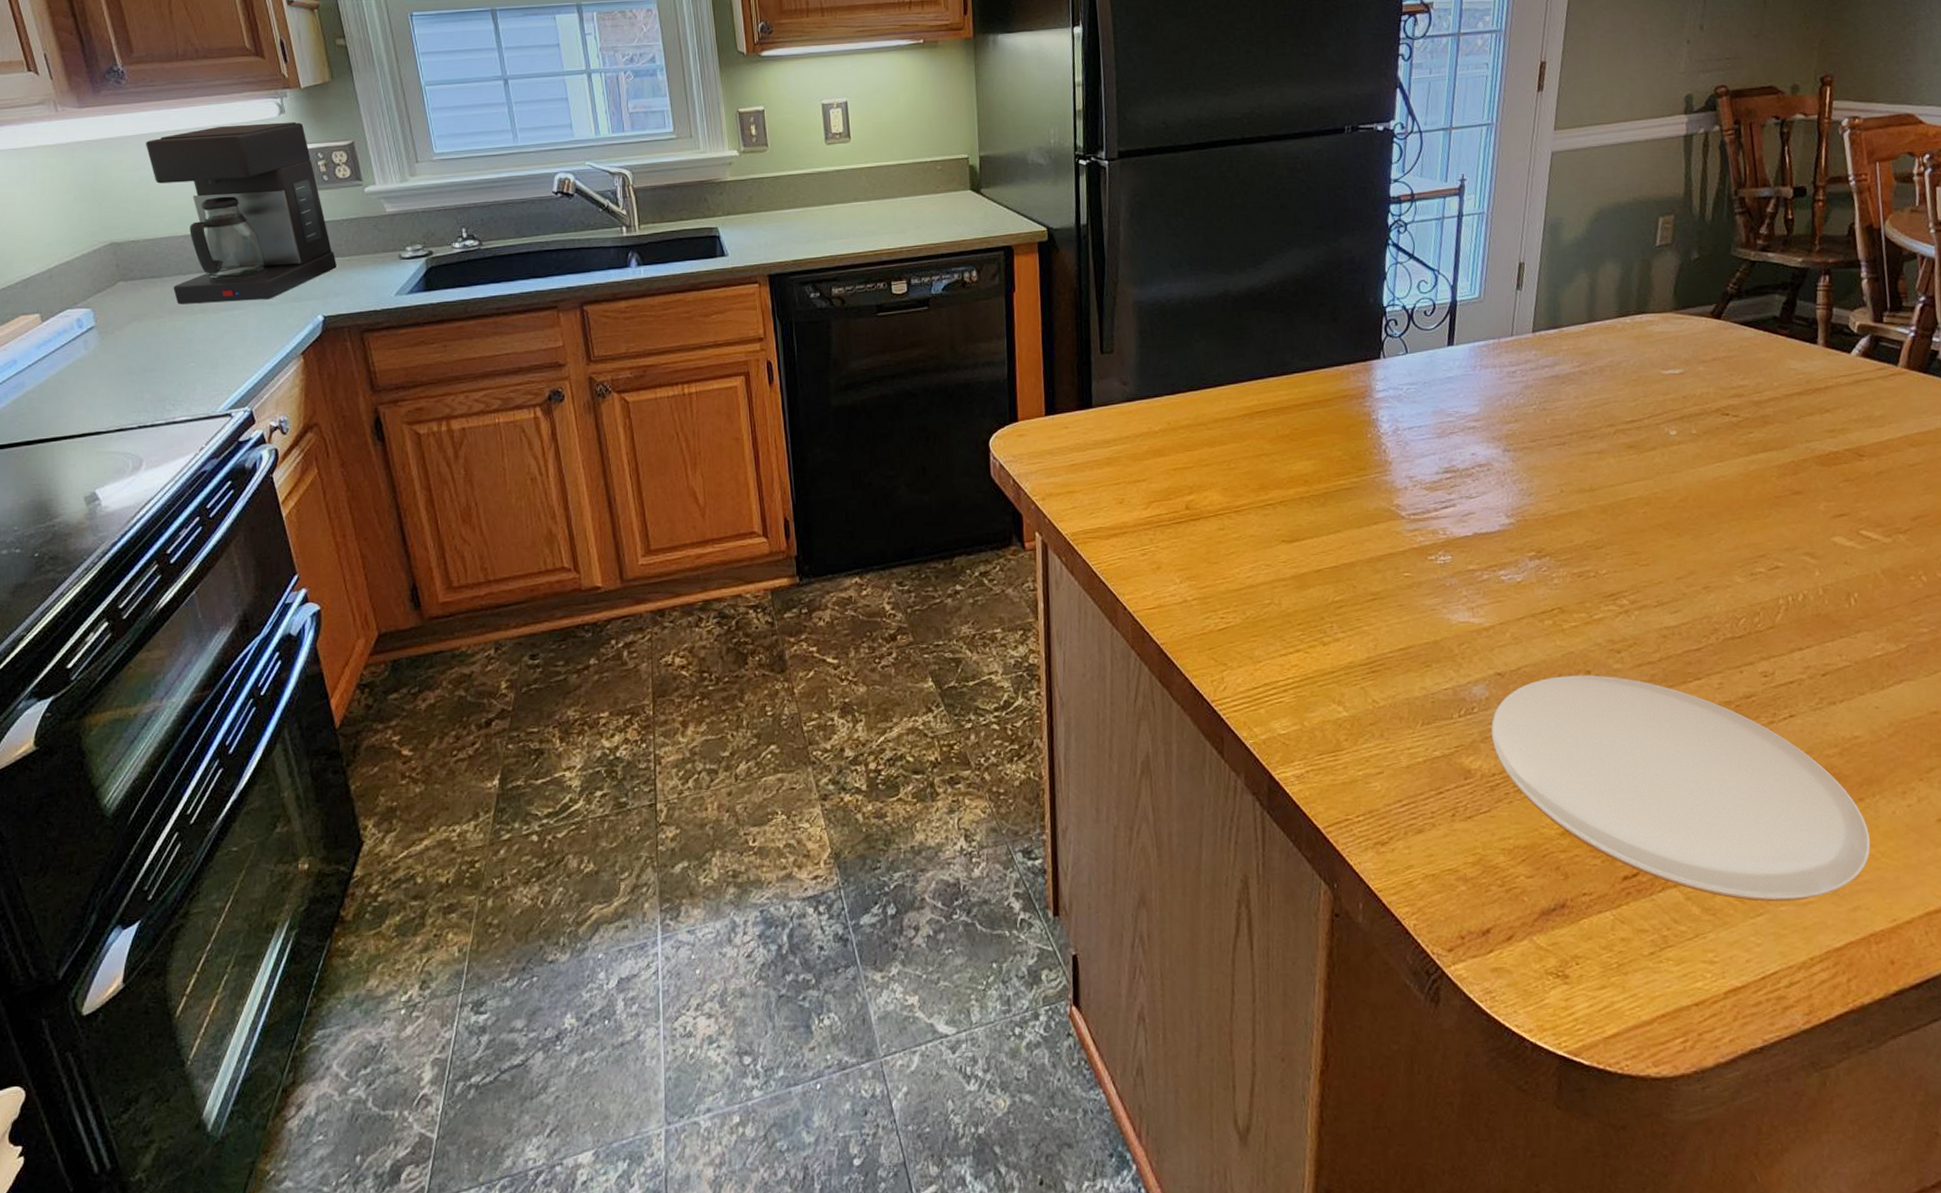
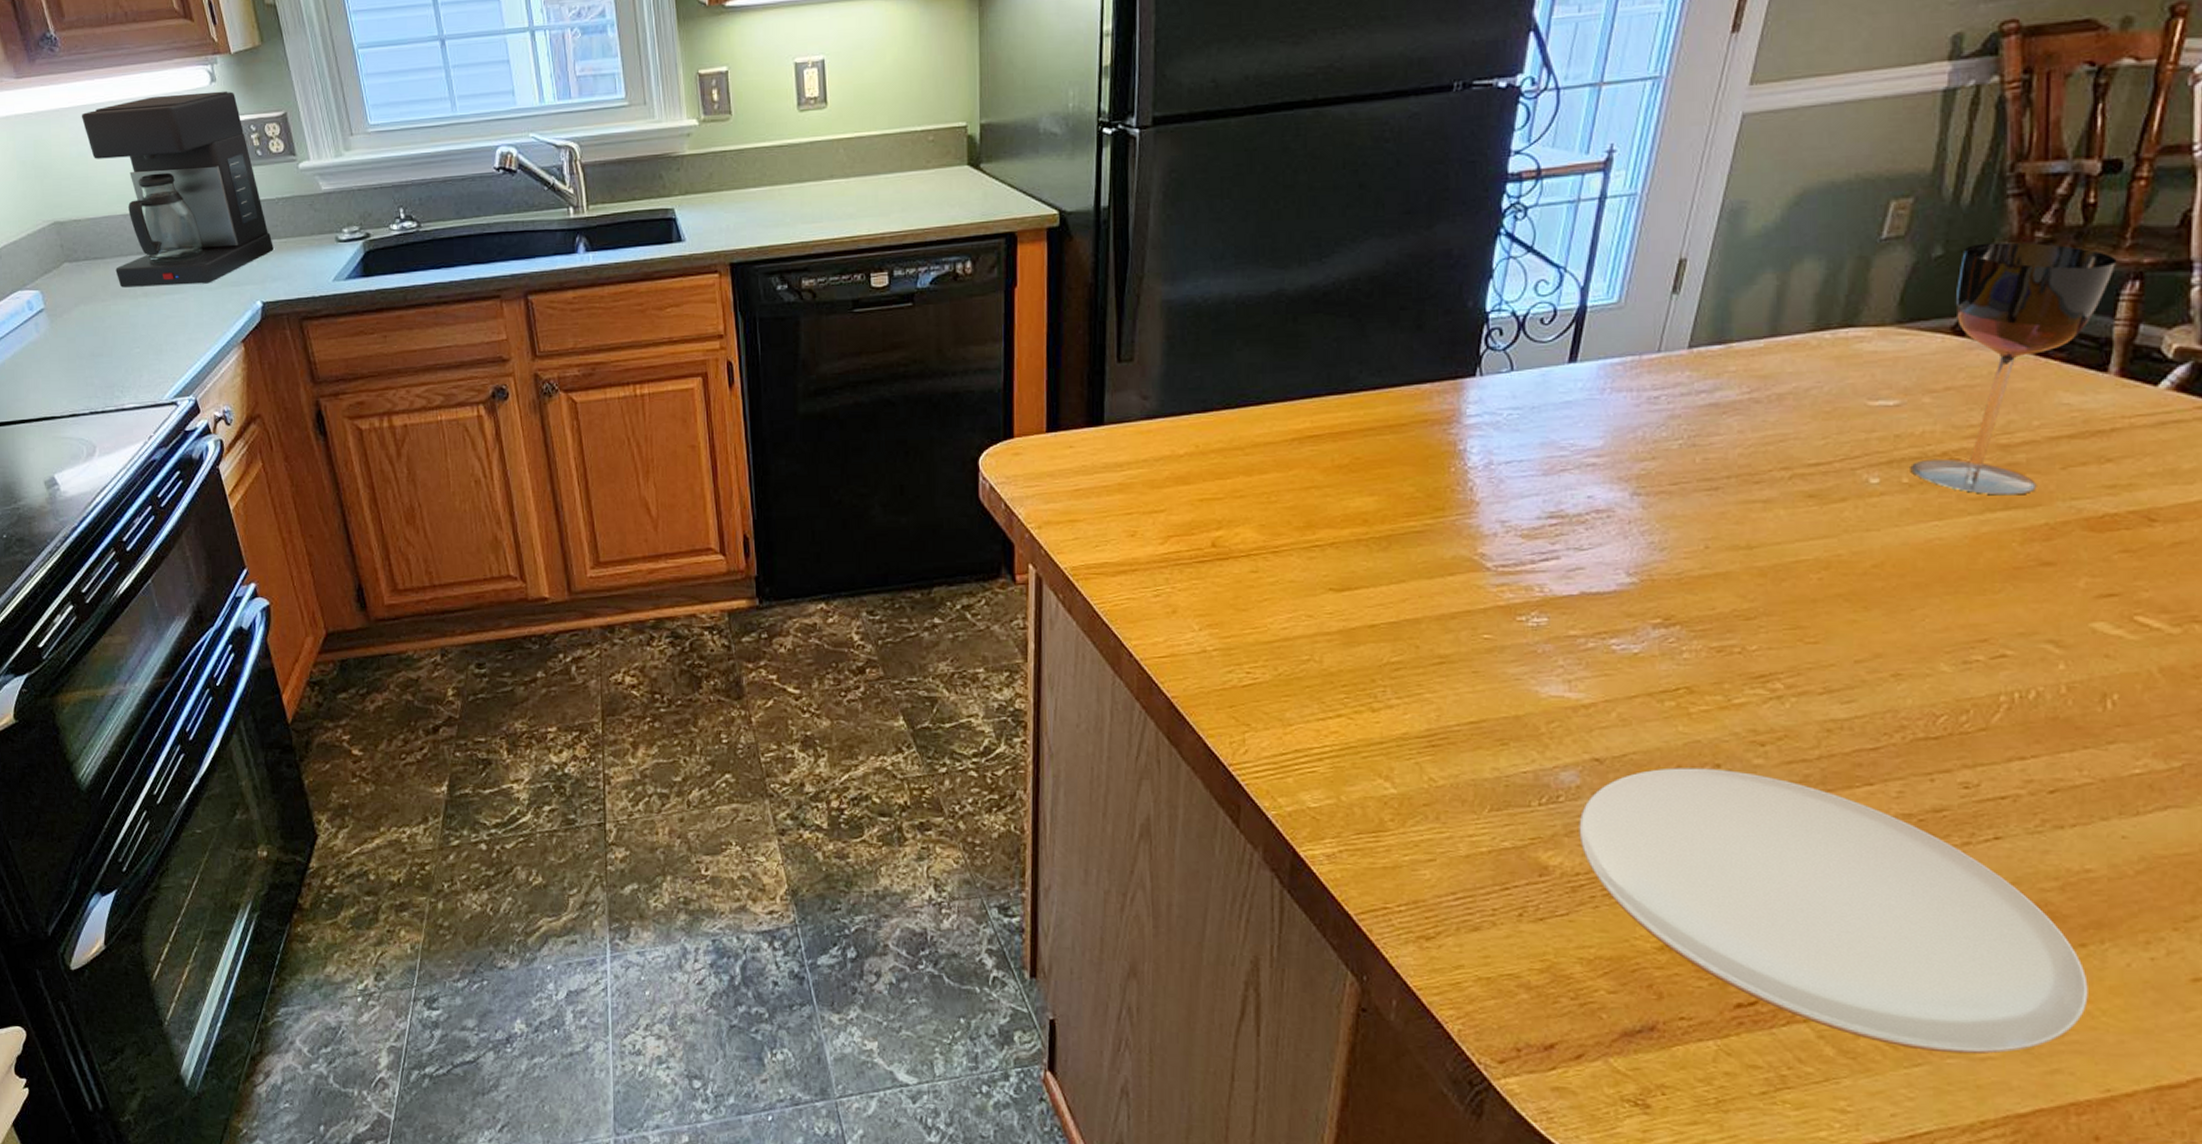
wineglass: none [1696,248,1813,441] -> present [1910,242,2117,496]

